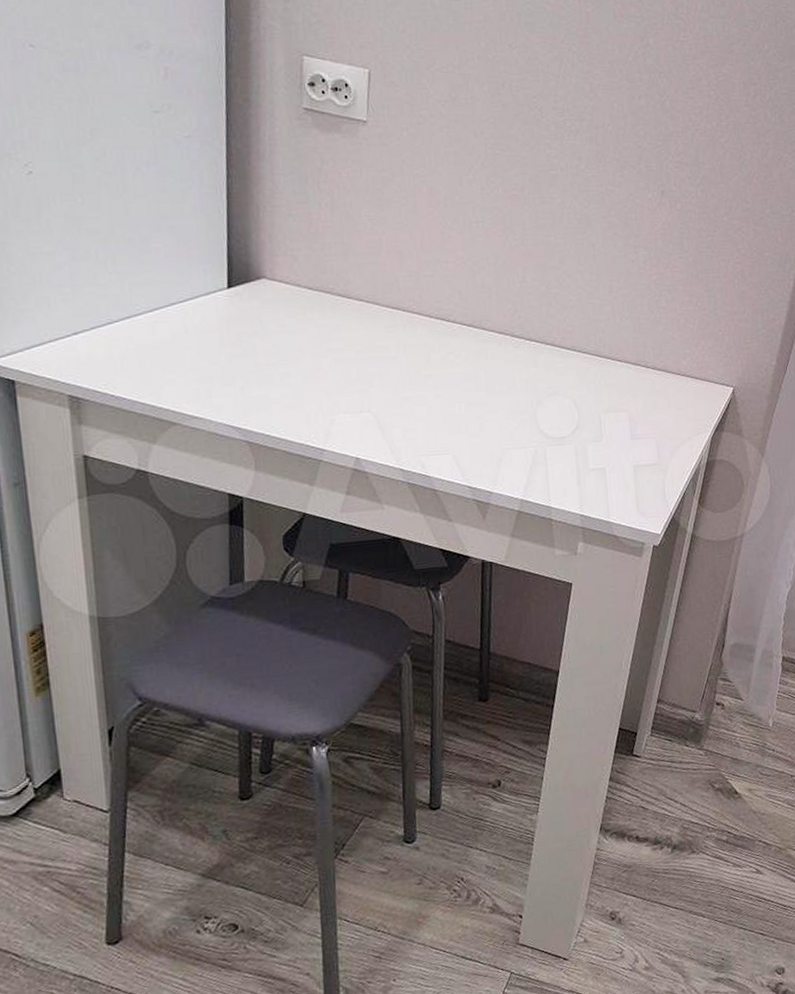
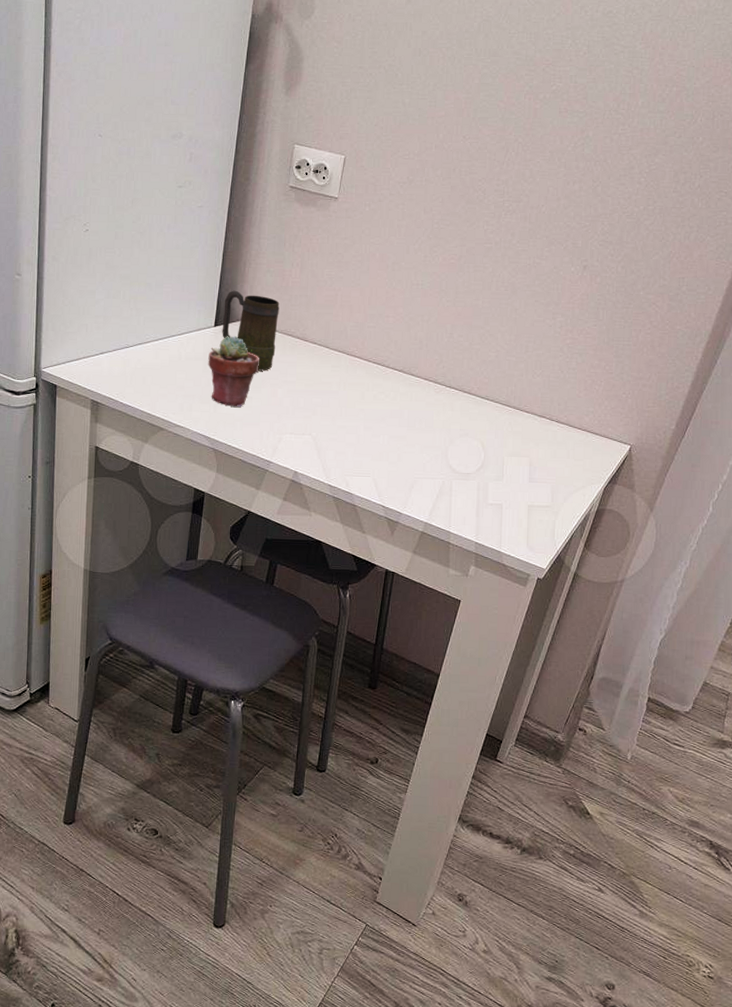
potted succulent: none [224,298,294,387] -> present [208,336,259,407]
mug: none [236,241,312,340] -> present [222,290,280,371]

